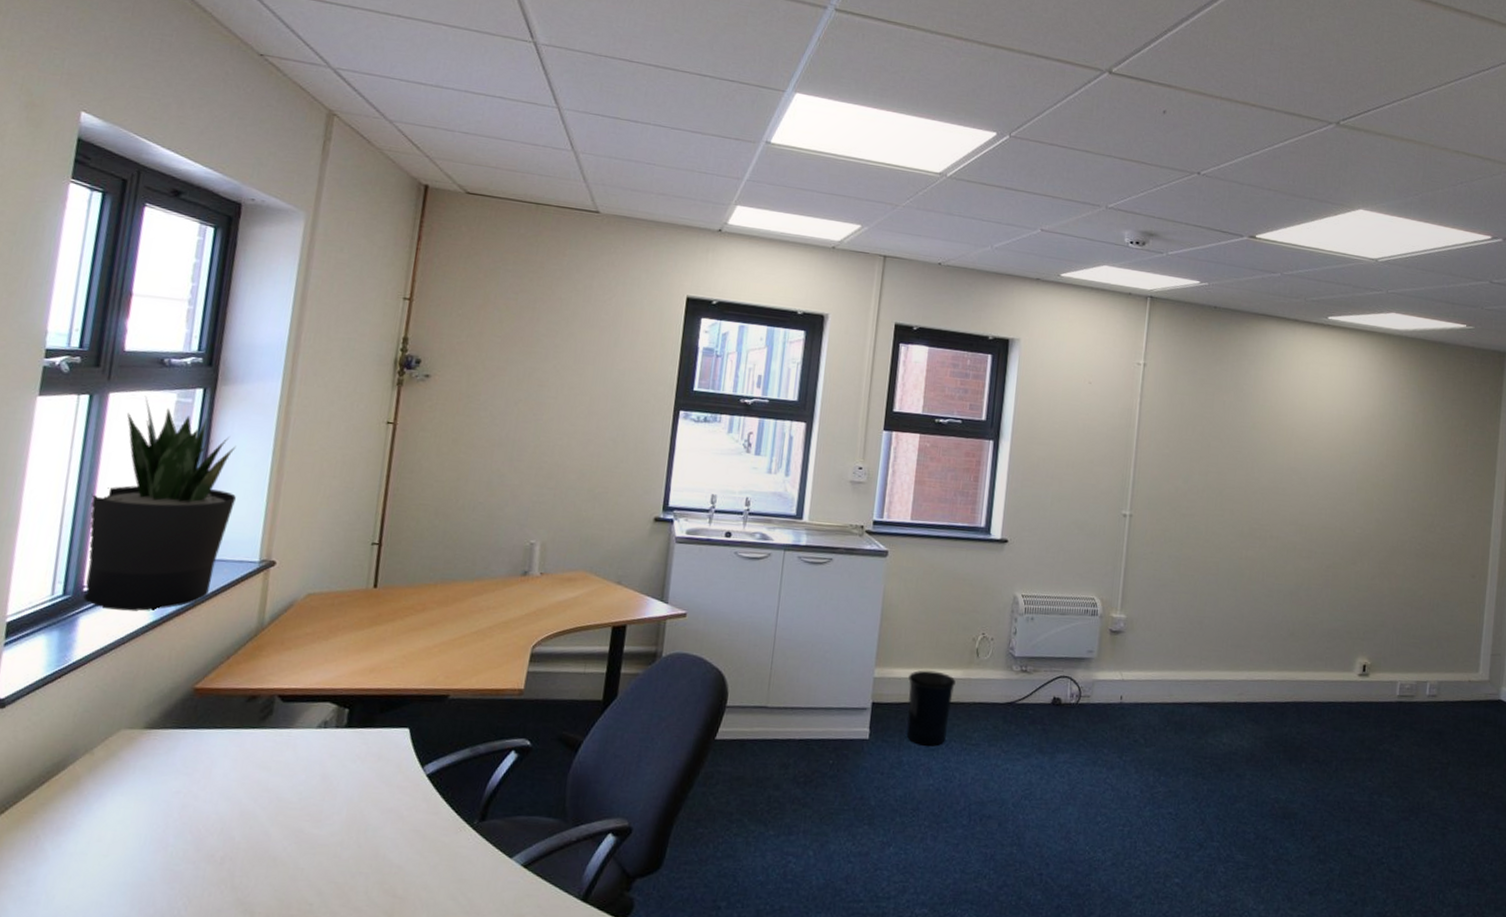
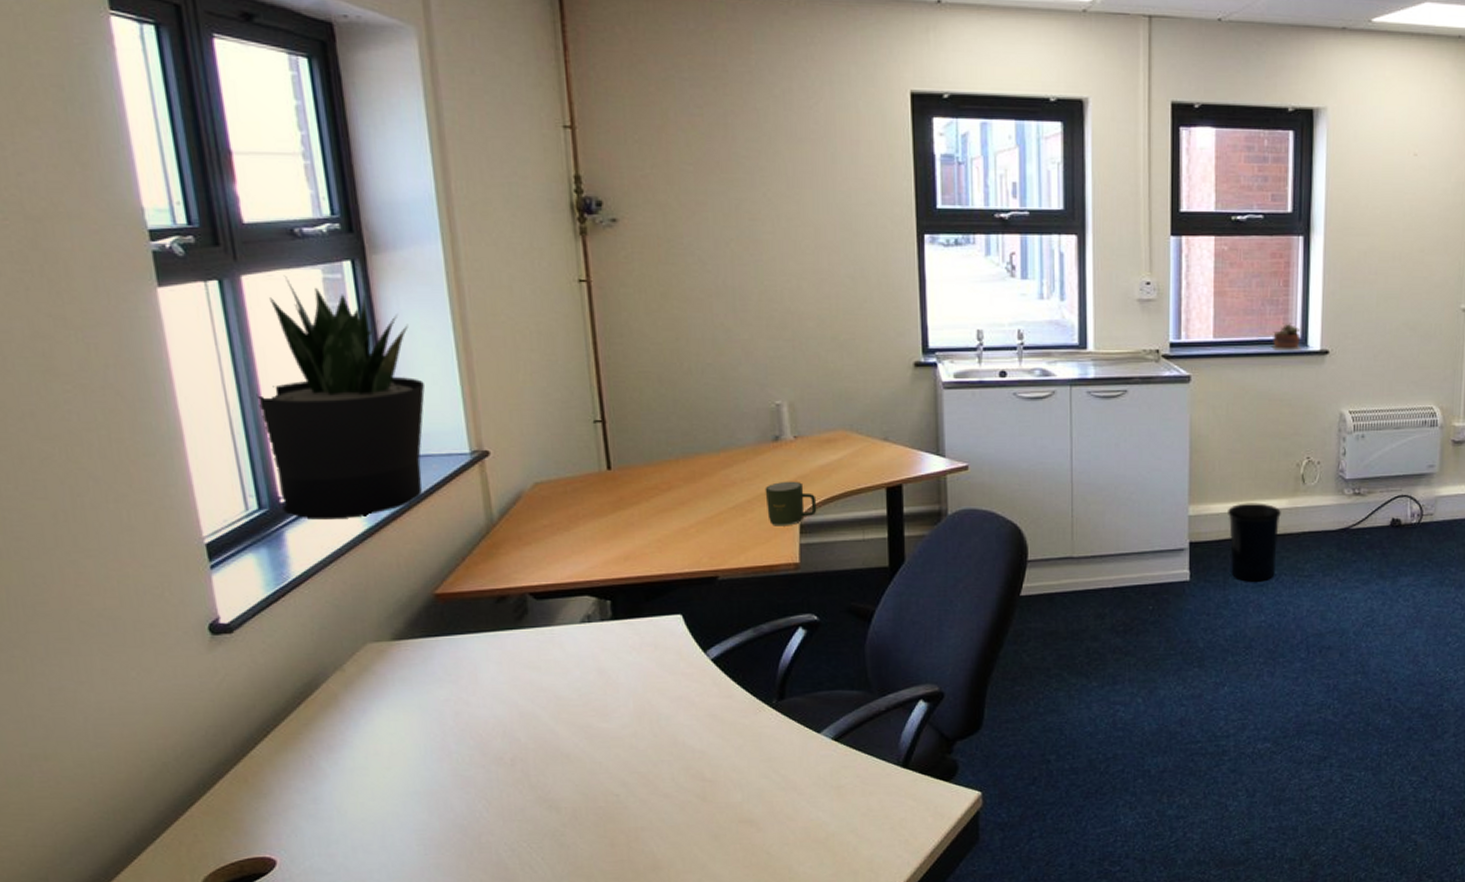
mug: none [504,612,550,654] -> present [765,481,817,526]
succulent plant: none [959,513,985,538] -> present [1271,323,1302,351]

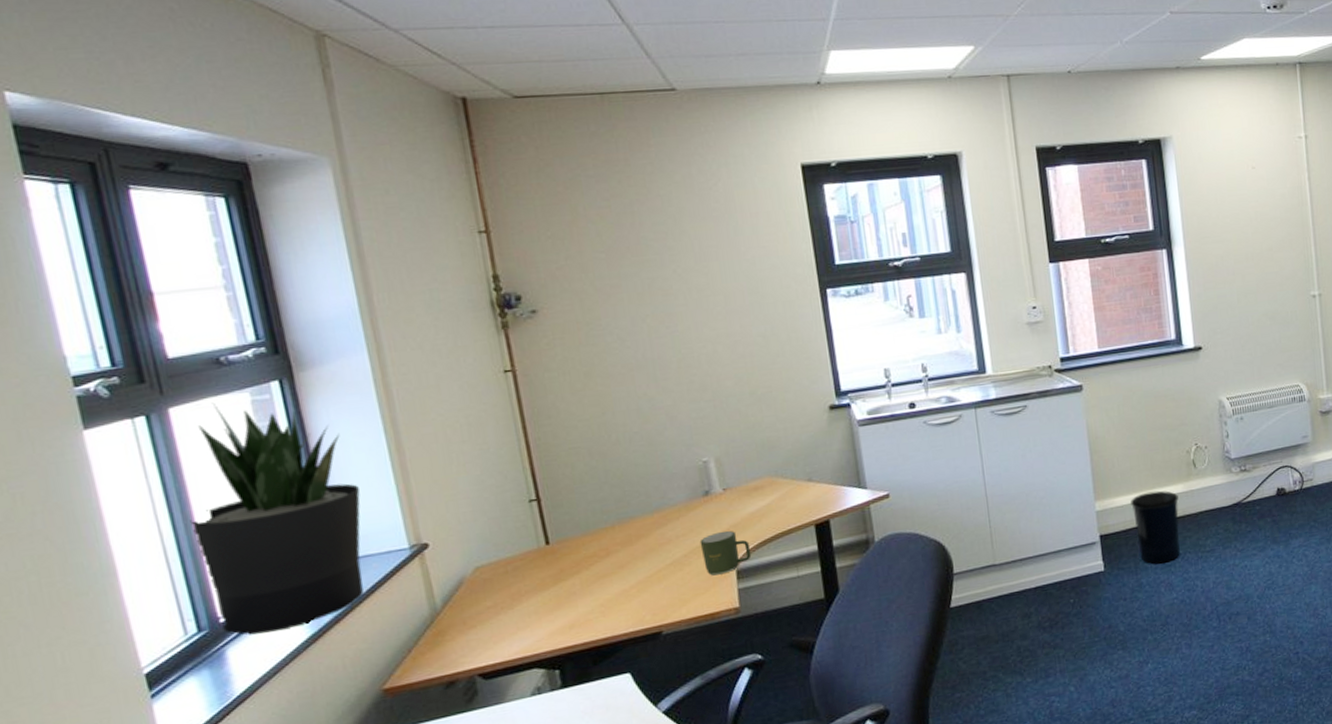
succulent plant: present [1271,323,1302,351] -> none [1151,326,1178,353]

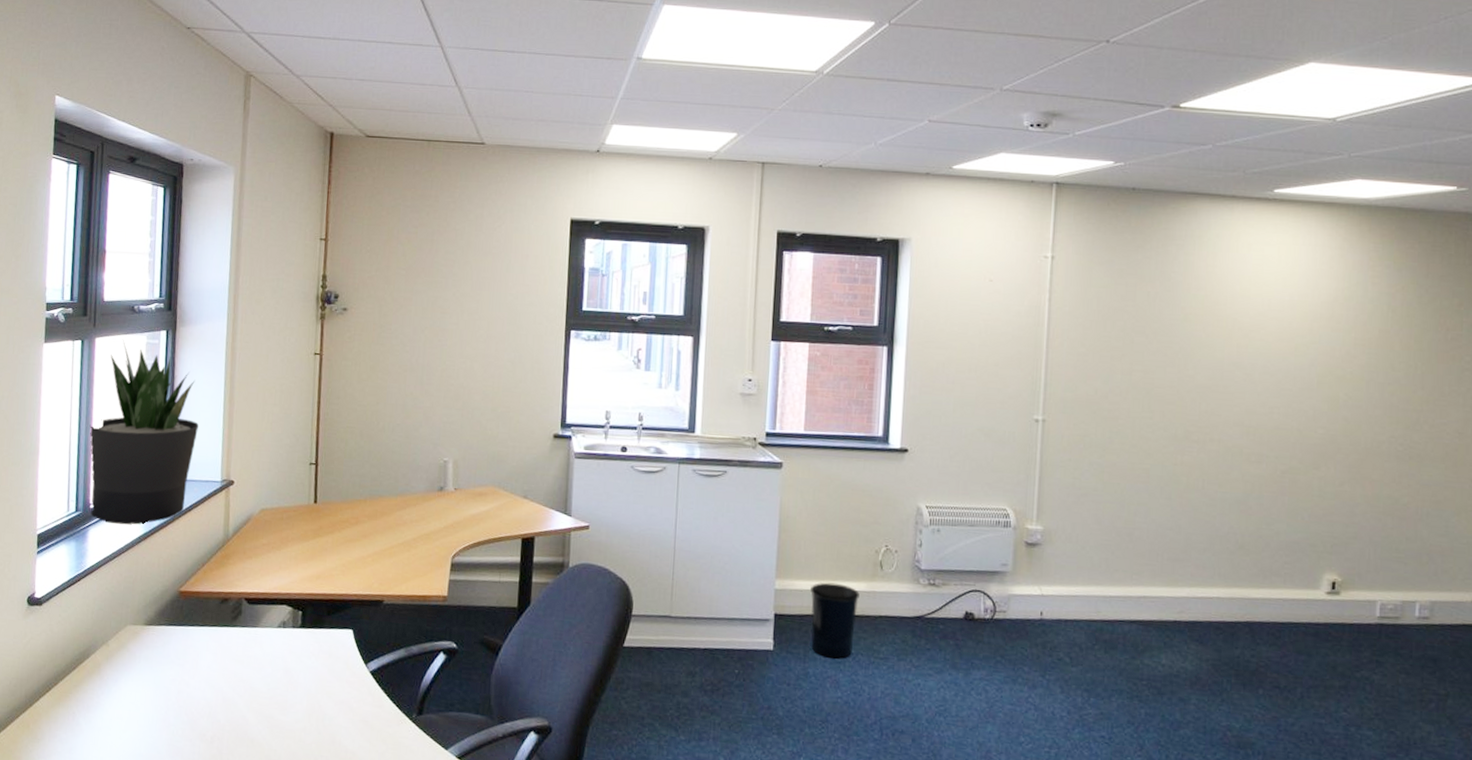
mug: present [699,530,752,576] -> none [427,525,466,564]

